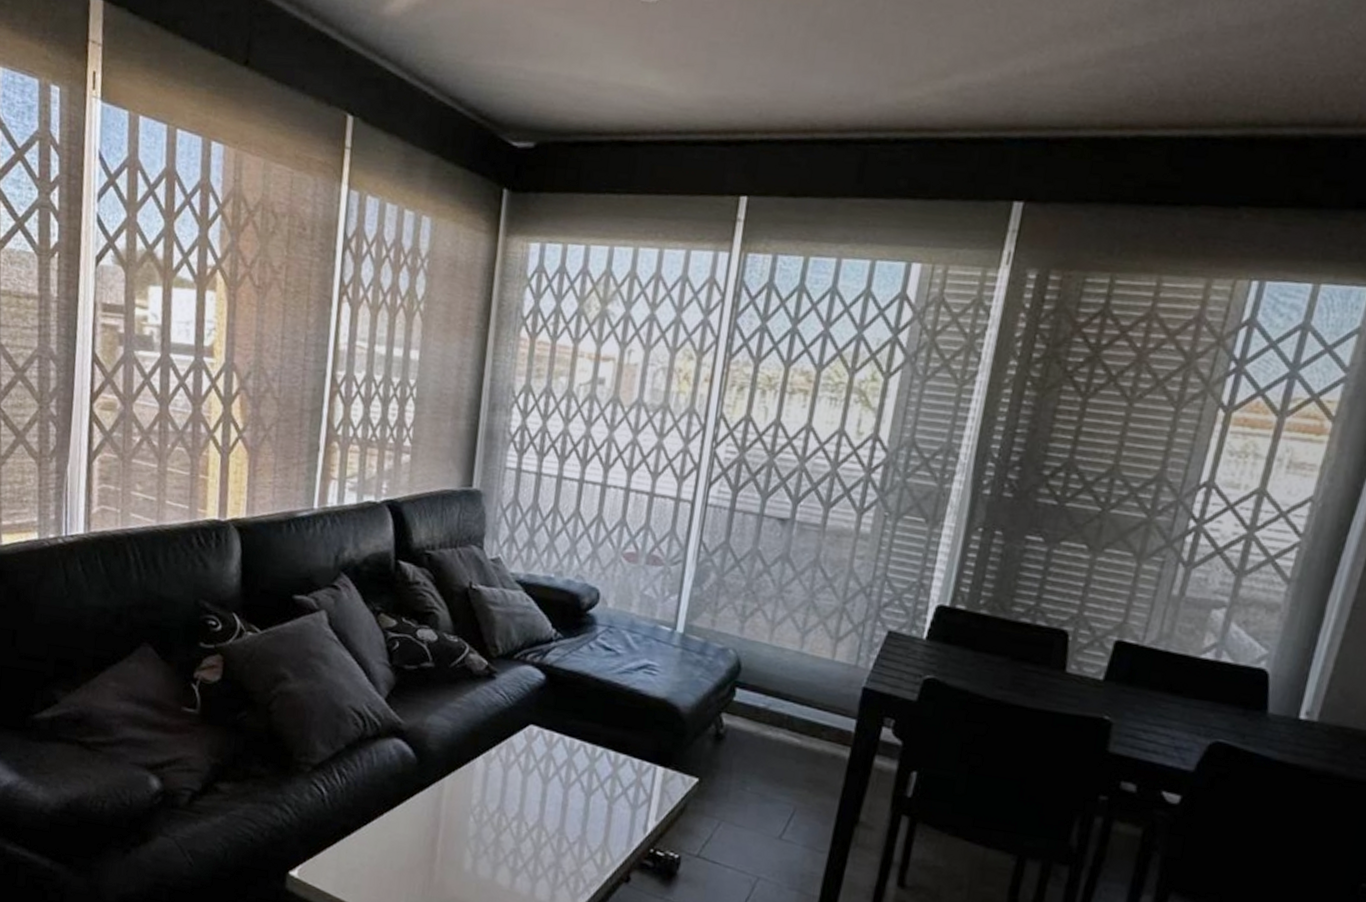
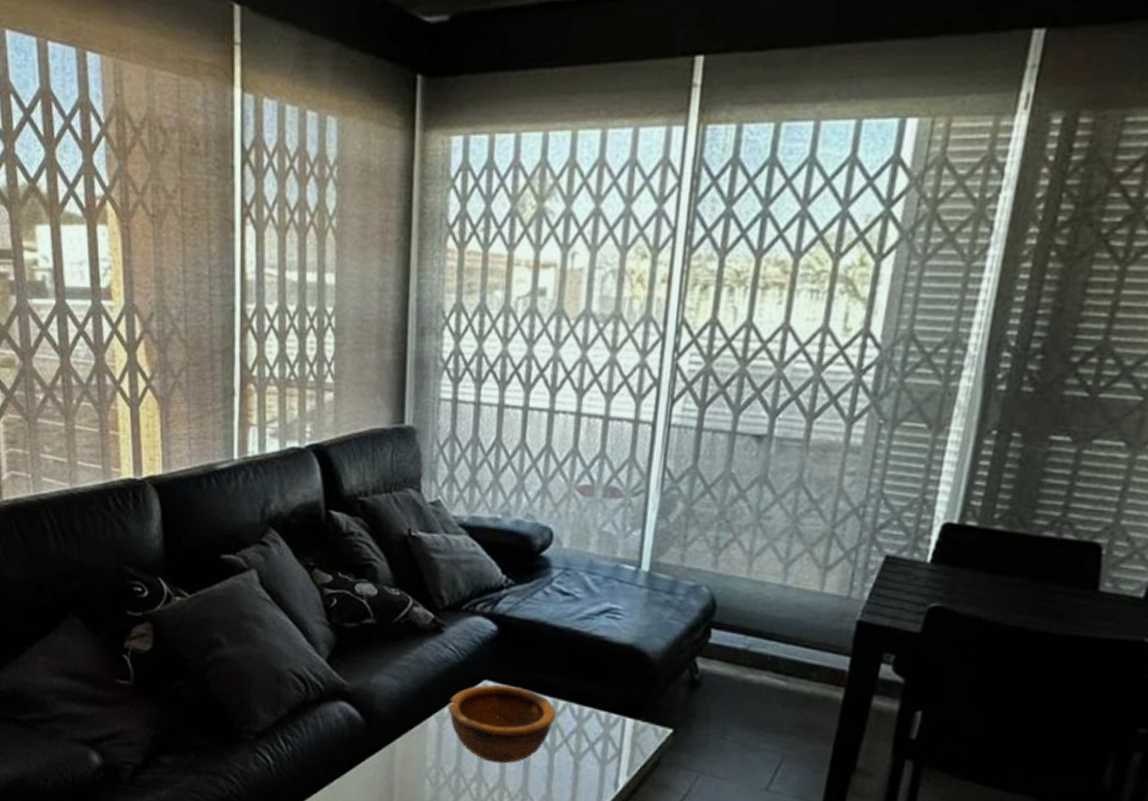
bowl: none [495,729,594,805] -> present [448,684,556,764]

